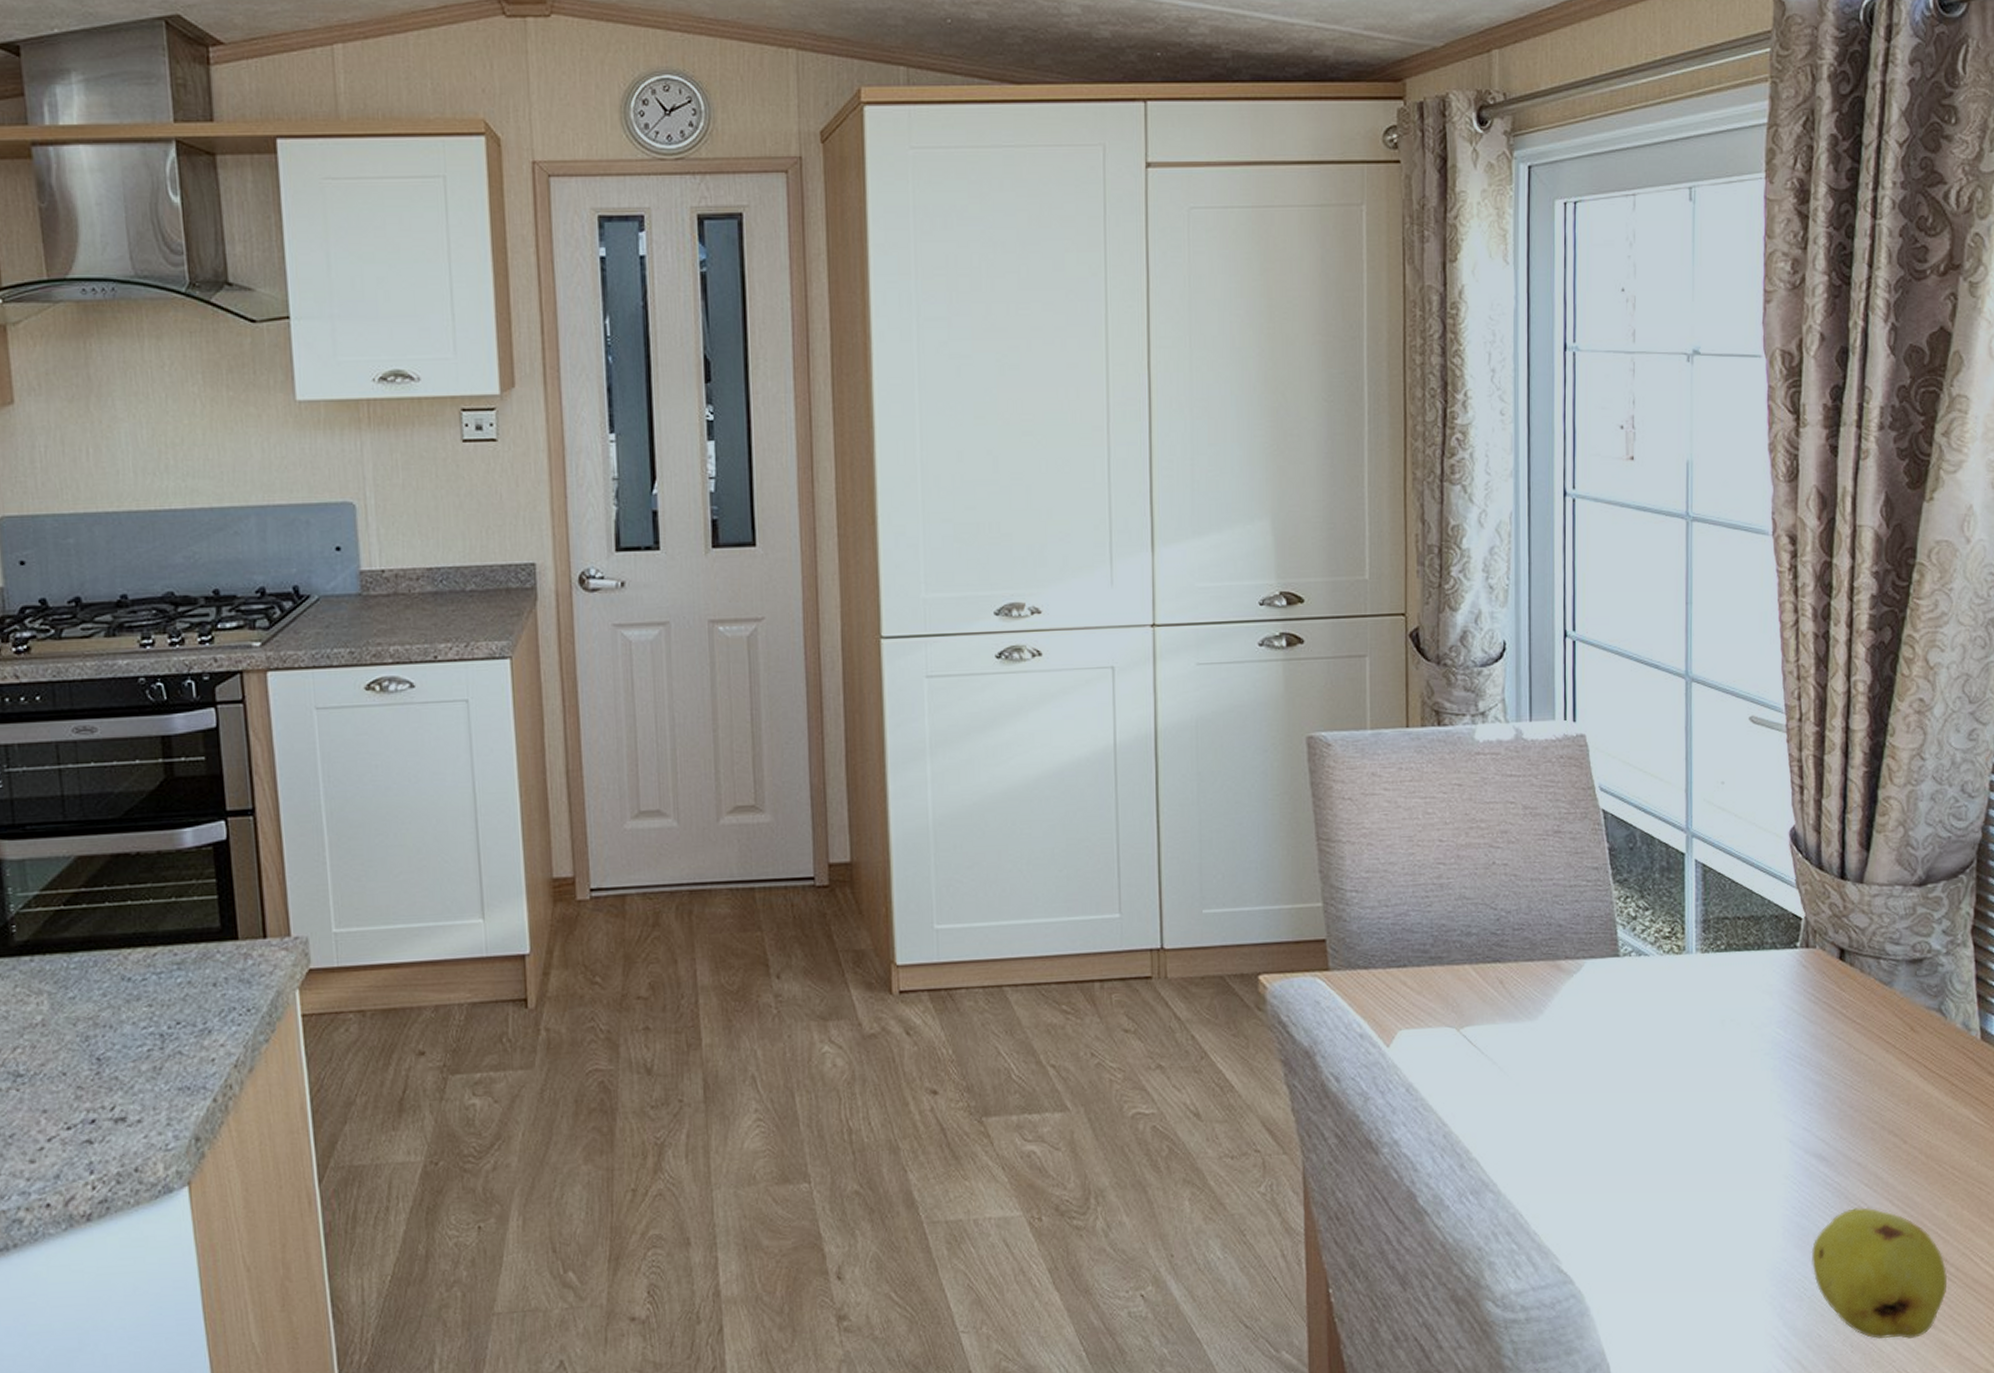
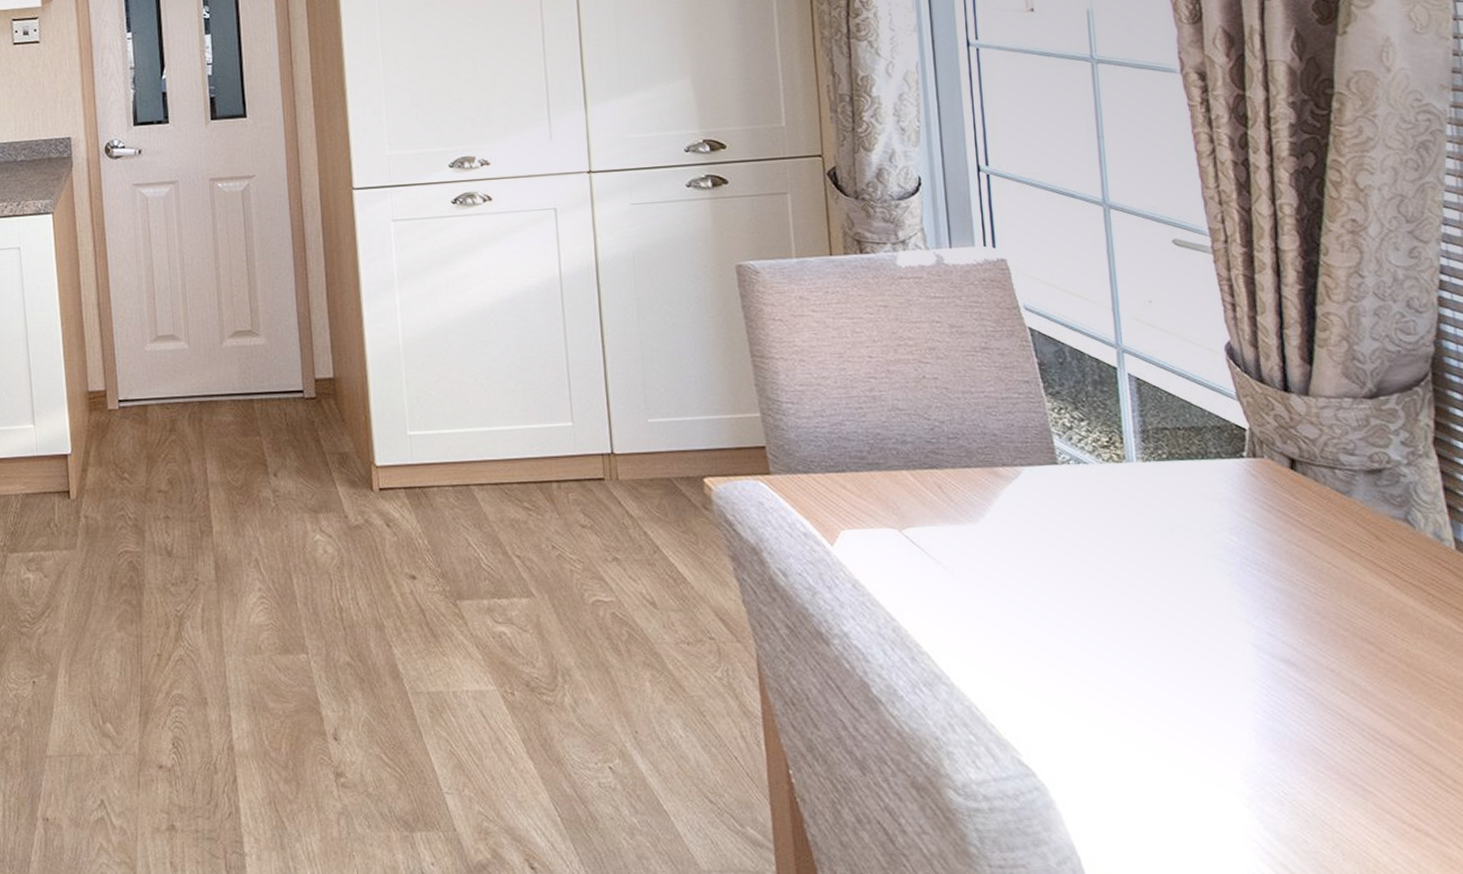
fruit: present [1811,1207,1948,1340] -> none [1288,714,1445,850]

